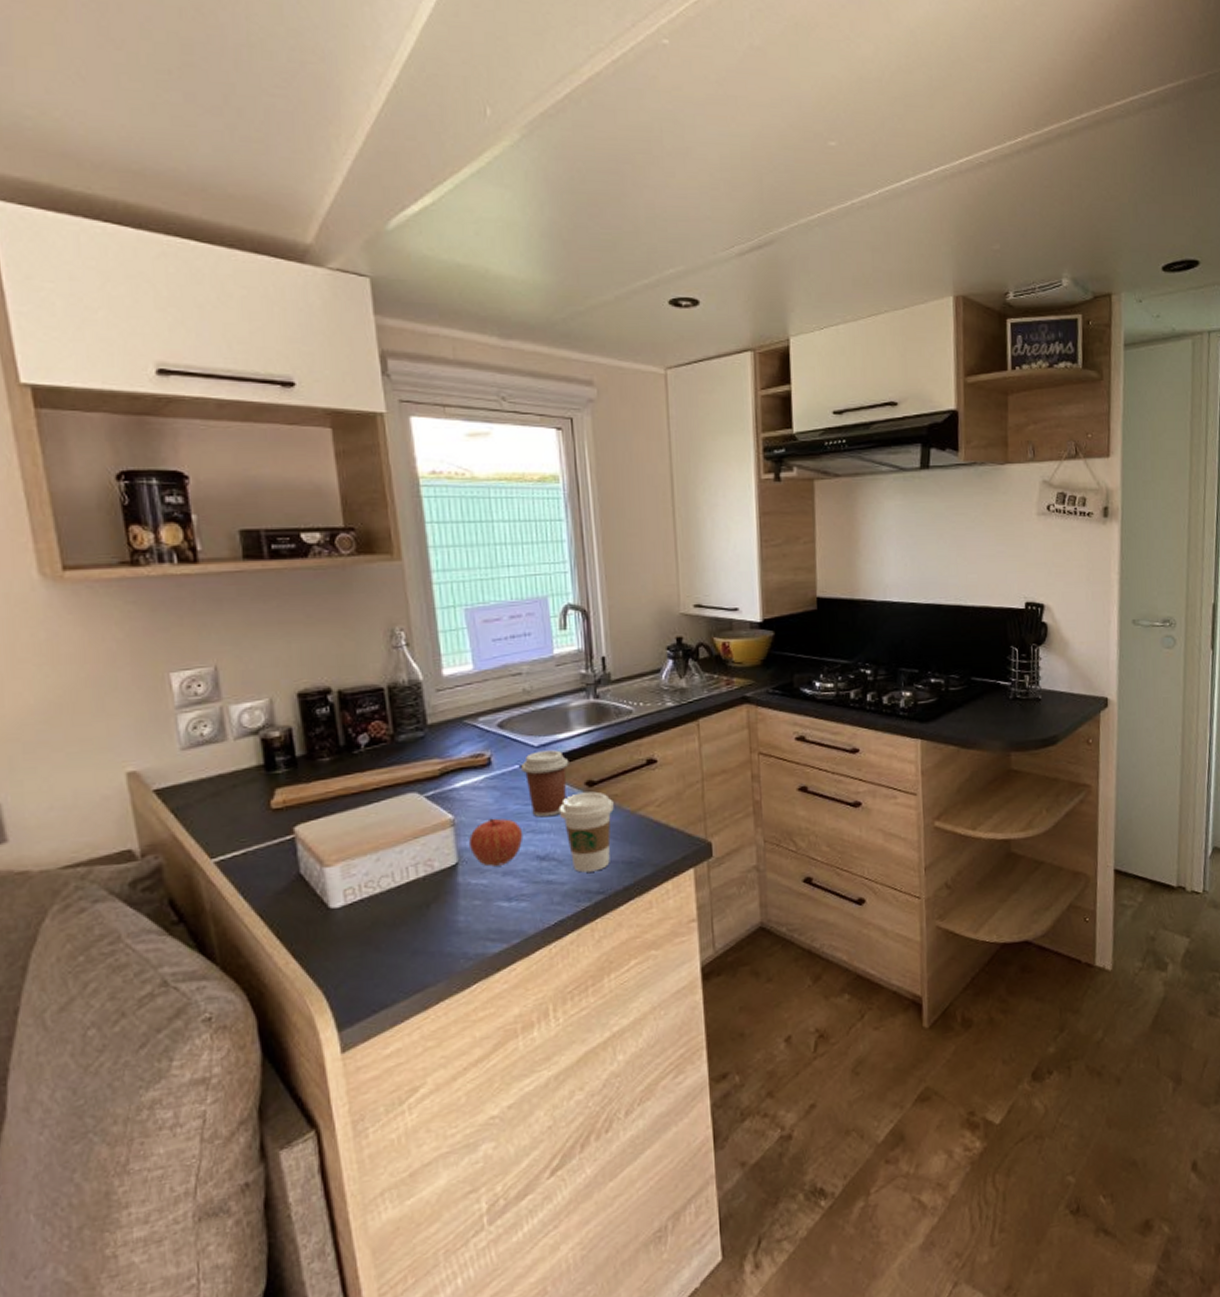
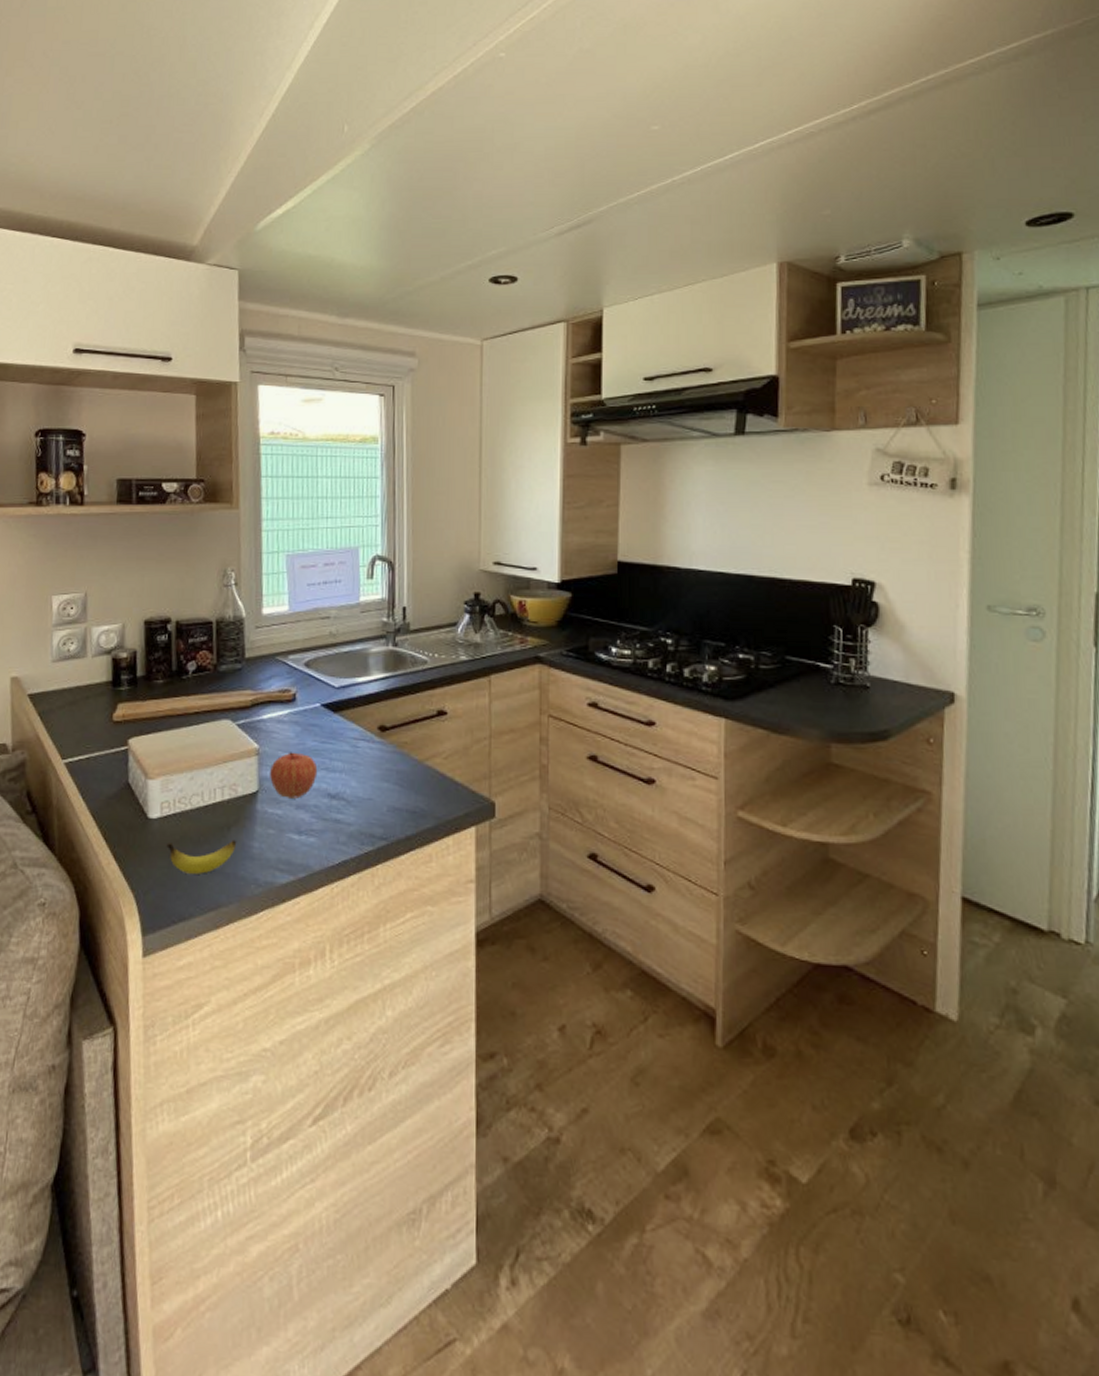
banana: none [355,917,439,960] -> present [166,839,237,874]
coffee cup: present [521,750,569,818] -> none [322,692,365,757]
coffee cup: present [558,791,614,873] -> none [351,736,403,817]

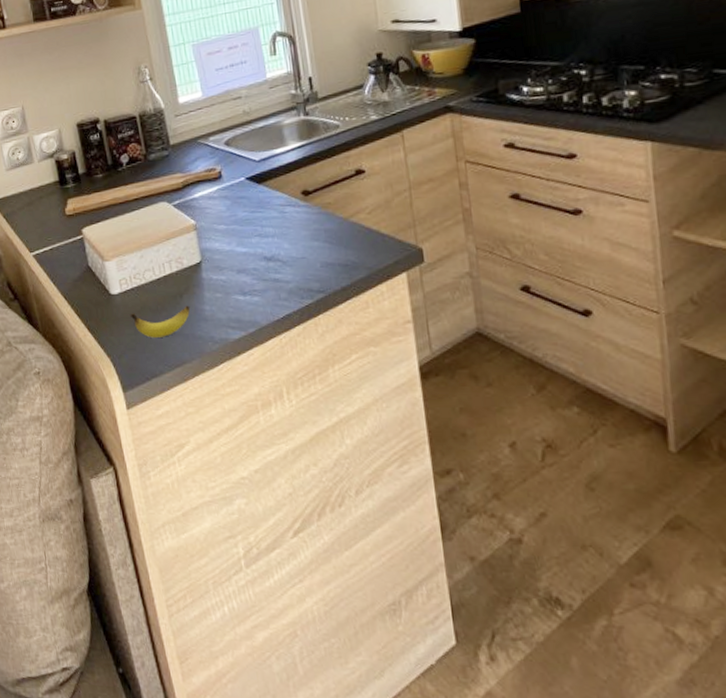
apple: present [270,752,318,799] -> none [209,223,252,265]

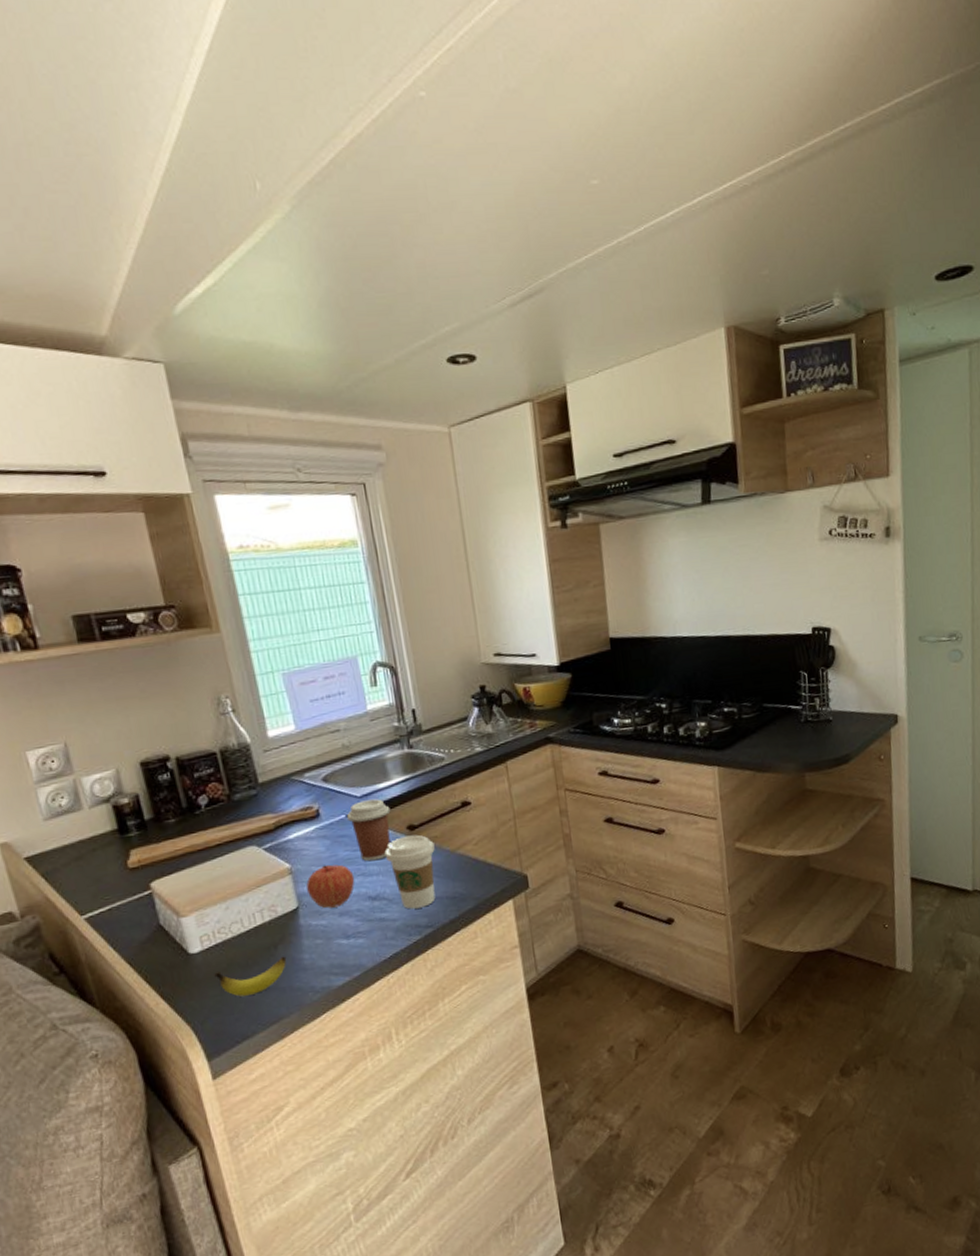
apple: none [209,223,252,265] -> present [306,864,355,909]
coffee cup: none [246,163,286,223] -> present [347,799,391,862]
coffee cup: none [280,200,328,273] -> present [384,834,436,909]

